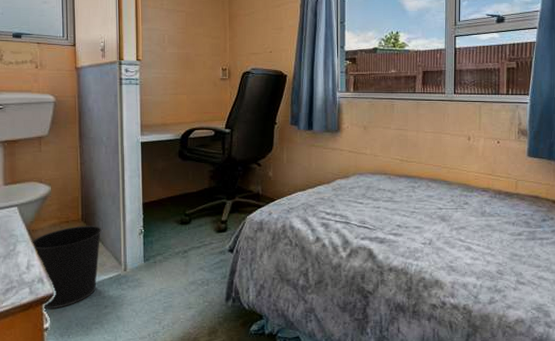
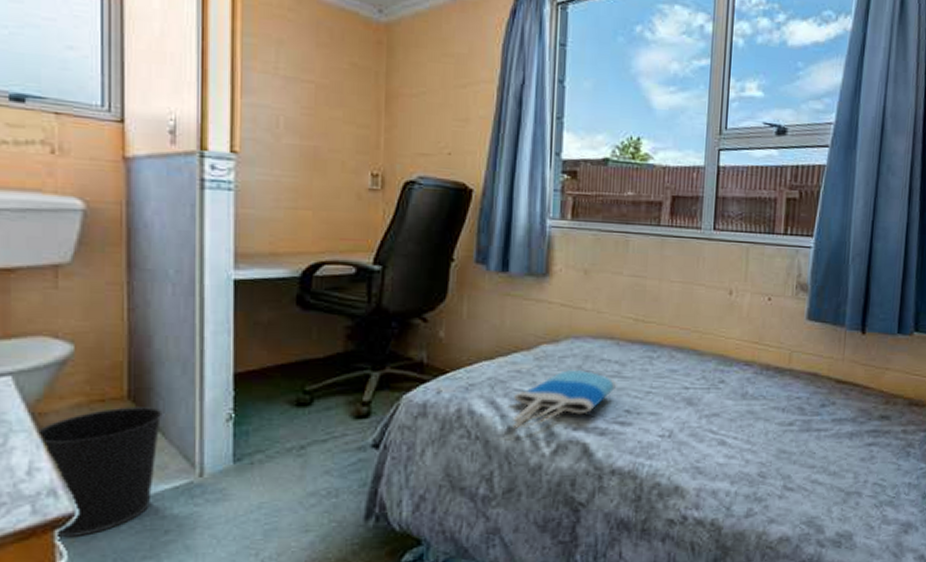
tote bag: none [320,196,390,239] -> present [513,369,617,429]

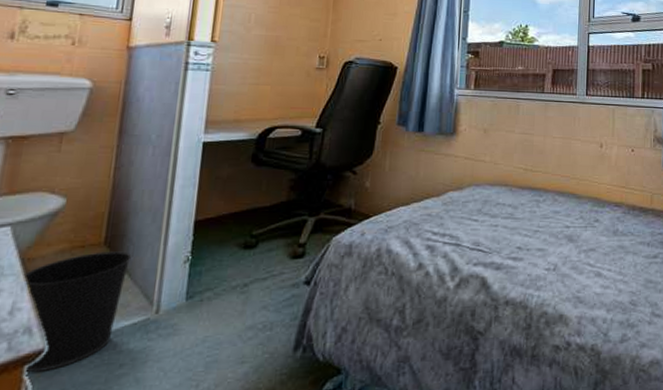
tote bag: present [513,369,617,429] -> none [423,212,510,265]

